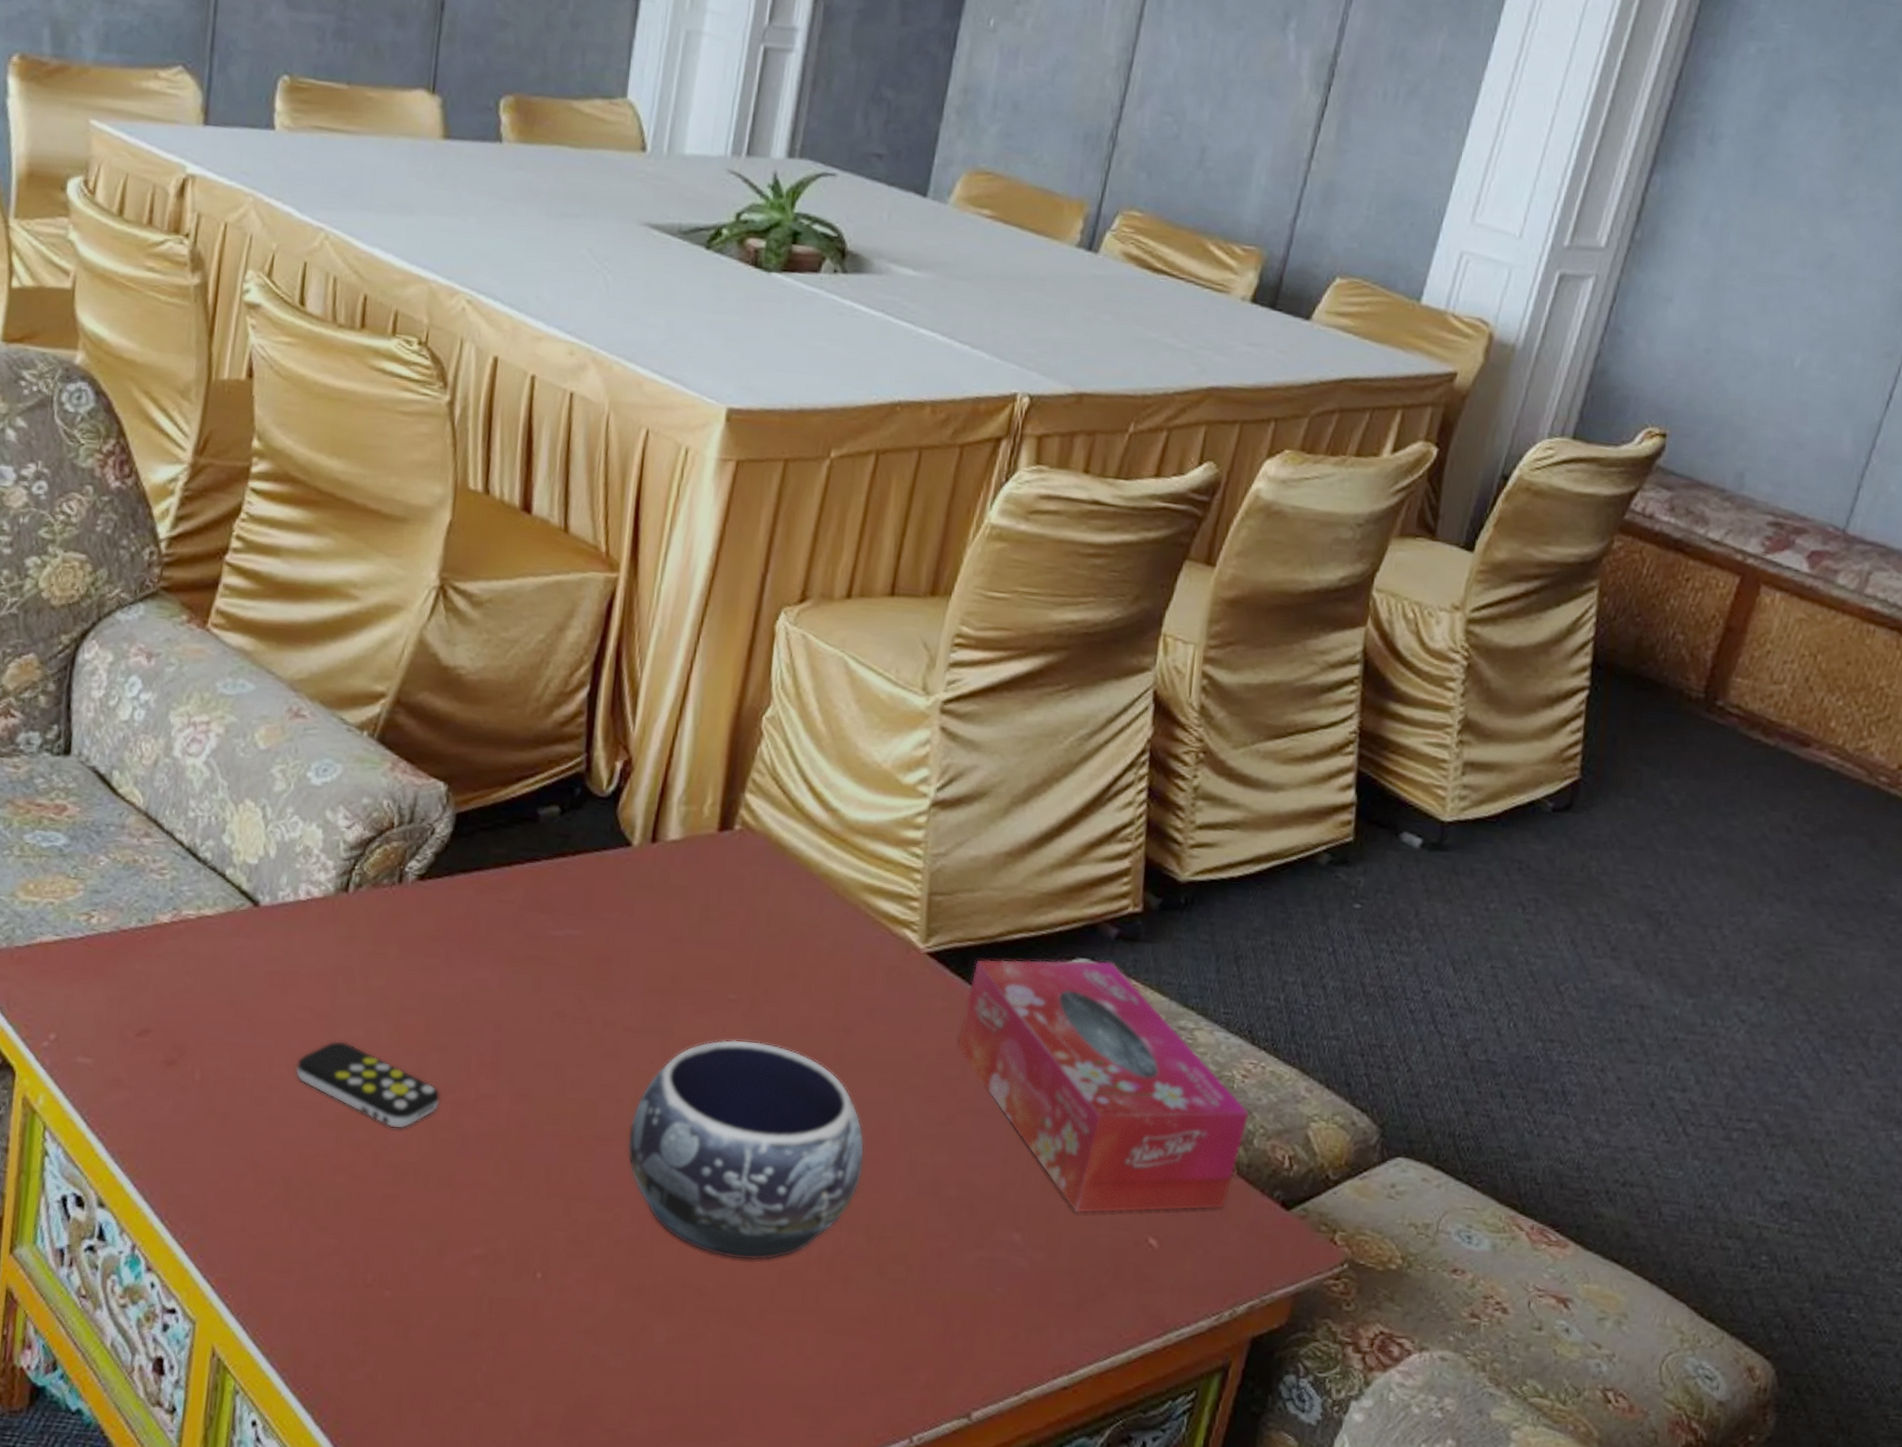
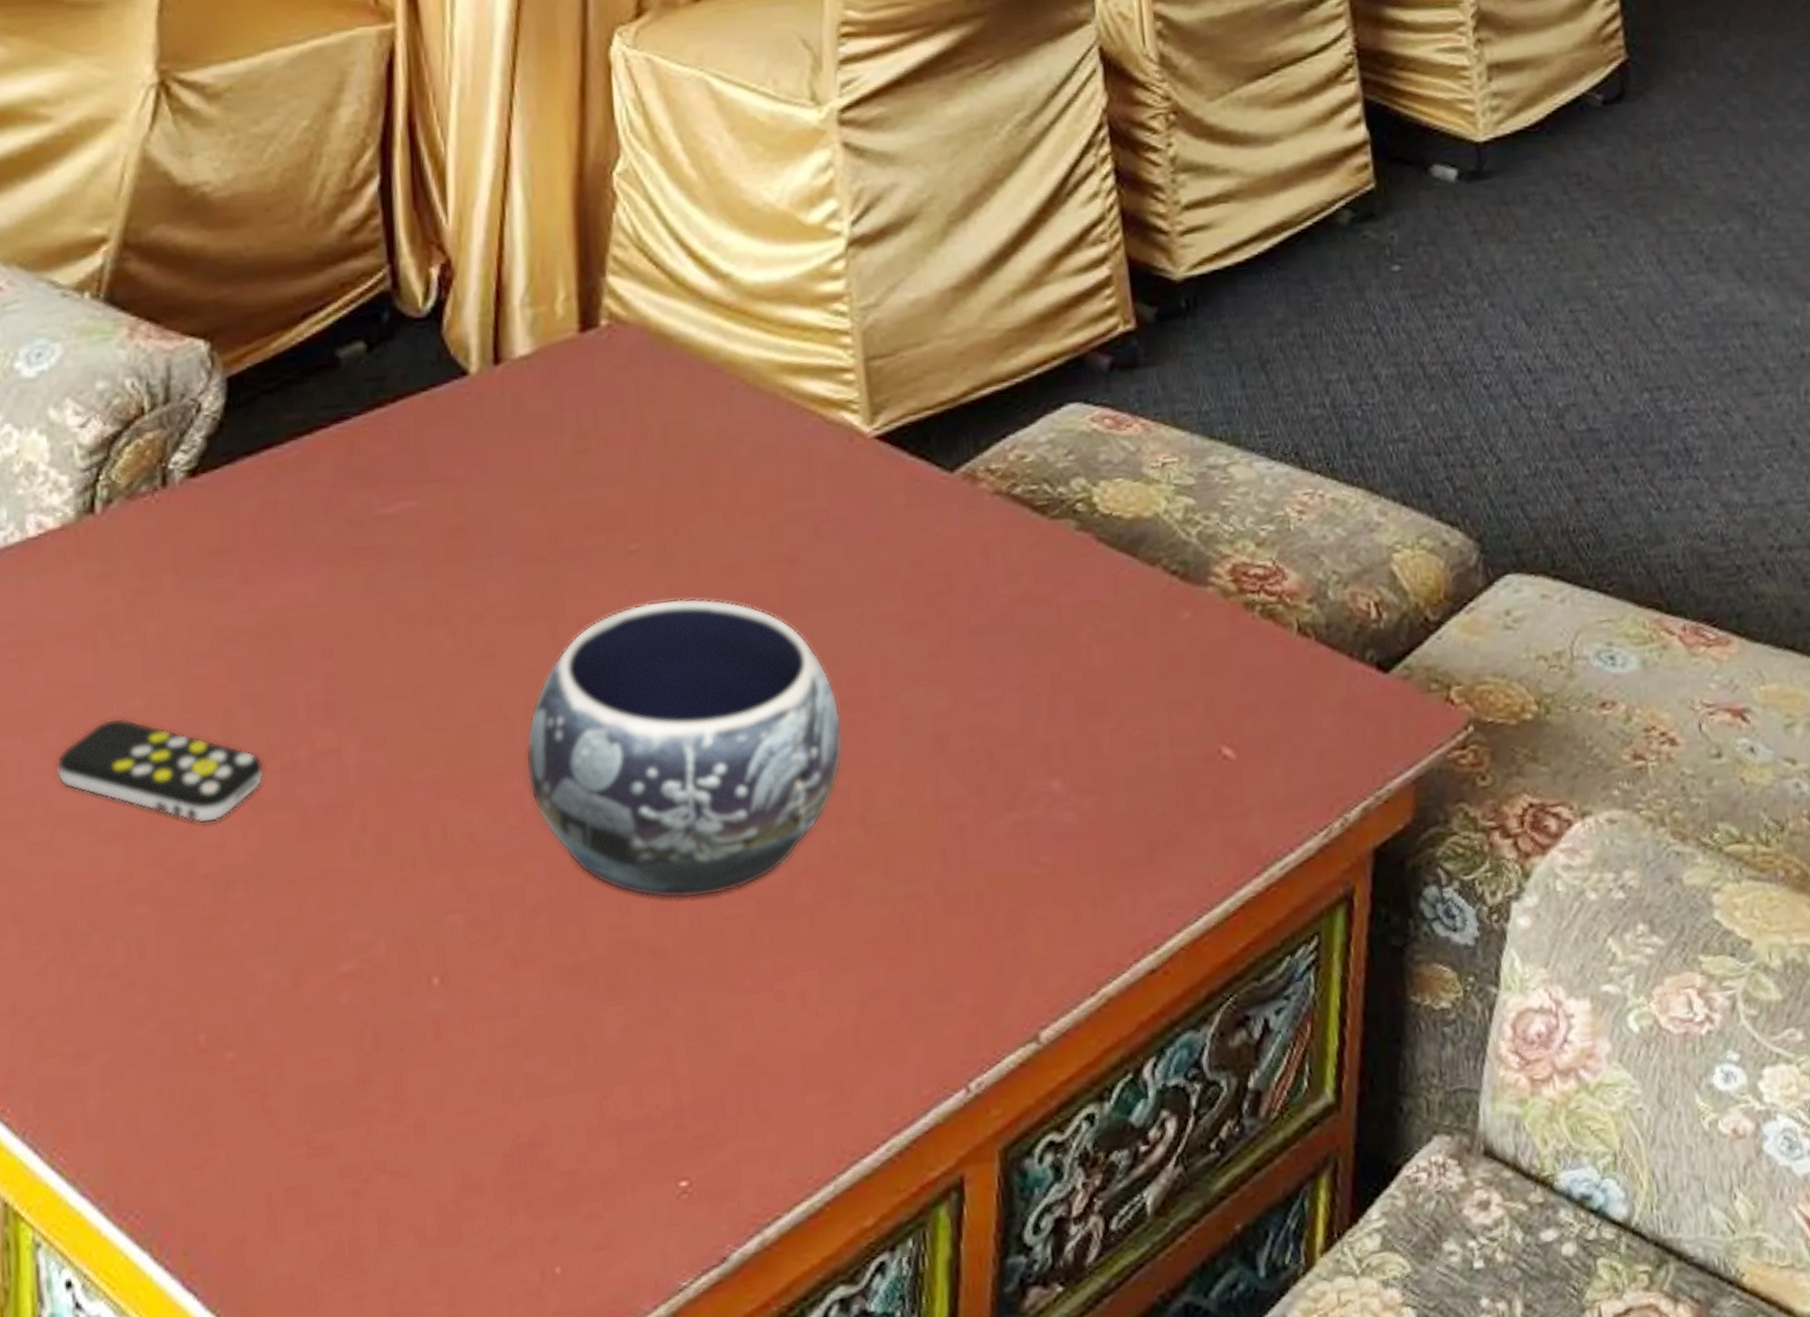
tissue box: present [957,959,1250,1214] -> none [935,399,1317,735]

